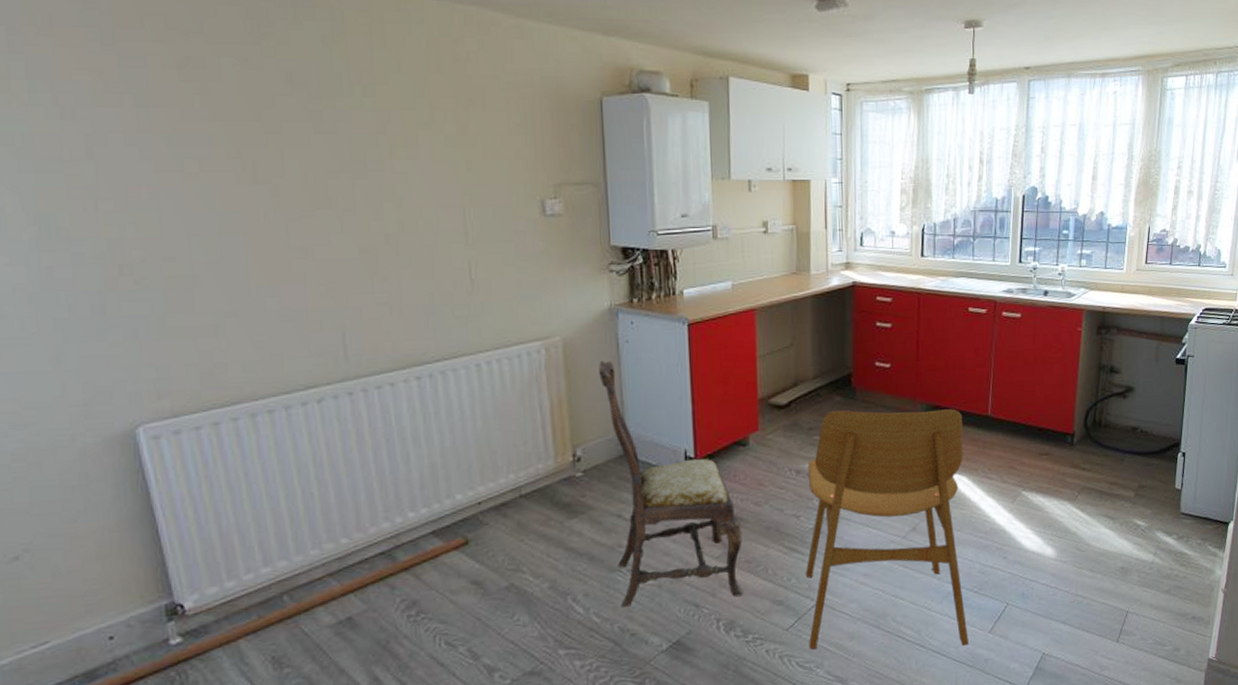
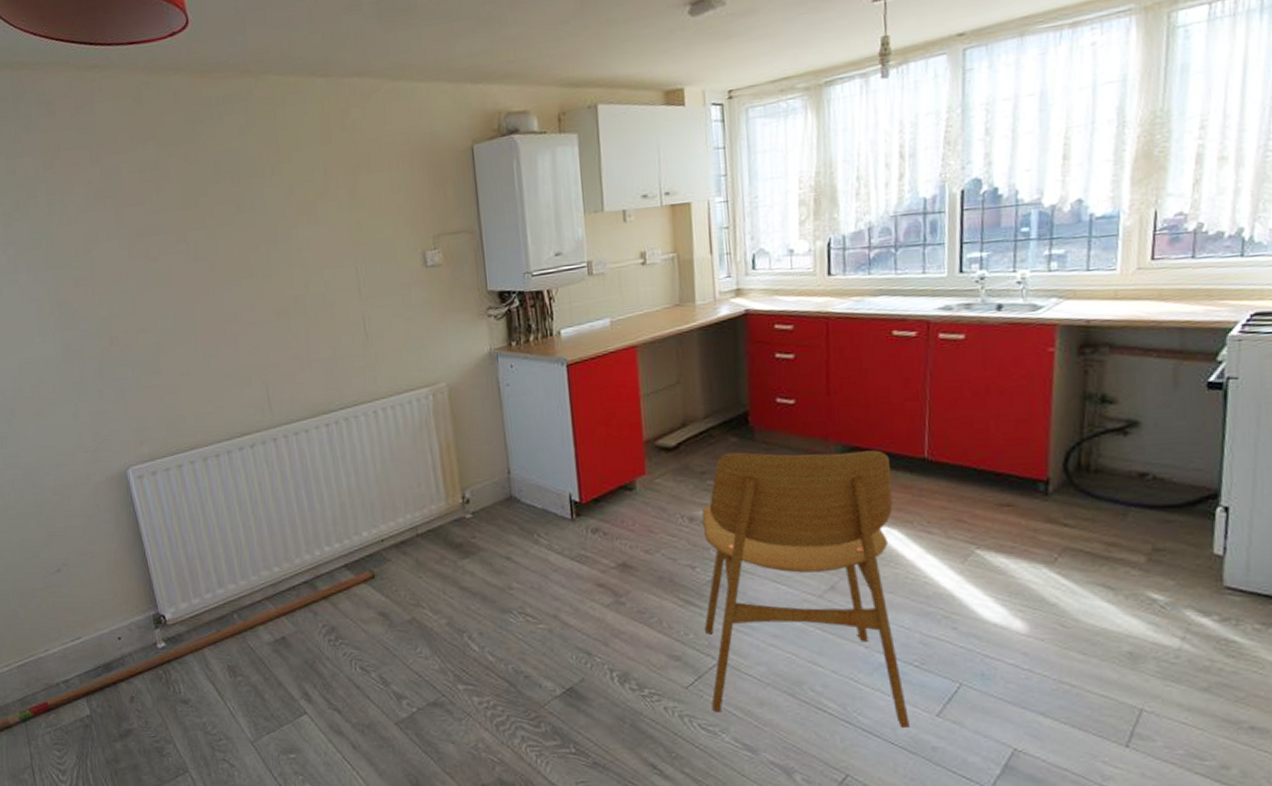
dining chair: present [599,360,743,608] -> none [482,404,637,650]

